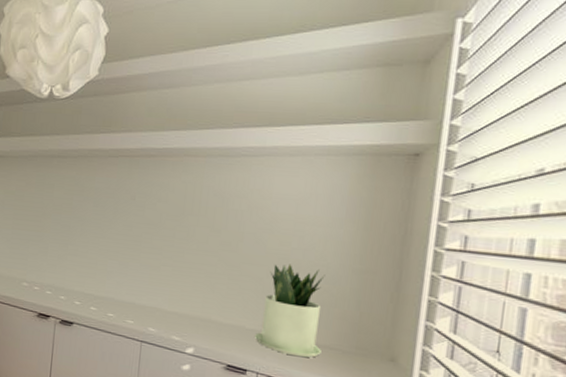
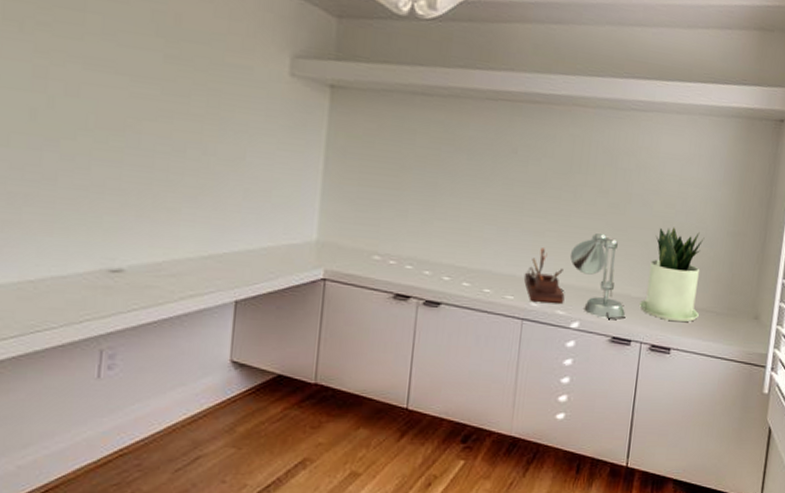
desk organizer: none [142,280,180,330] -> present [523,248,565,303]
desk lamp: none [184,268,240,349] -> present [569,233,625,320]

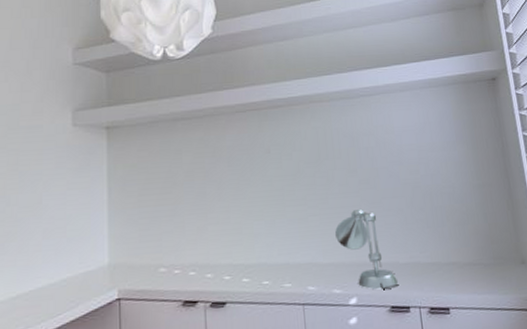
desk organizer: present [523,248,565,303] -> none [296,232,339,285]
planter: present [638,227,705,323] -> none [408,191,468,281]

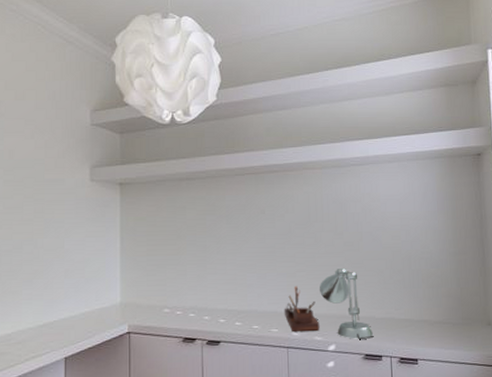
desk organizer: none [296,232,339,285] -> present [284,286,320,331]

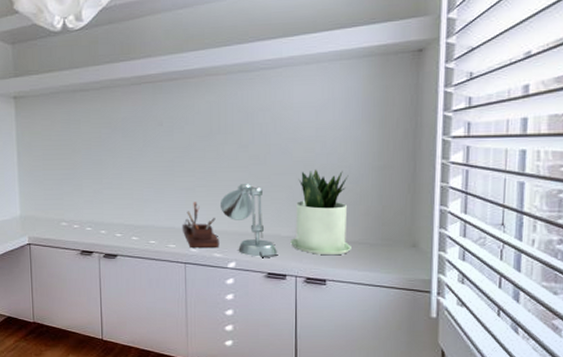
planter: none [383,255,437,336] -> present [289,169,351,256]

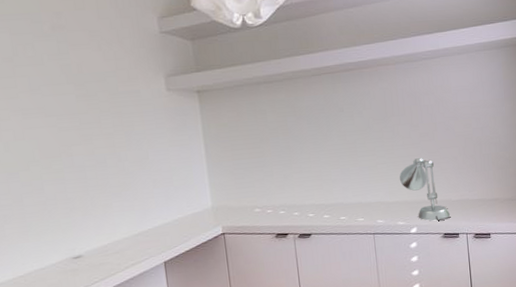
desk organizer: present [182,202,220,247] -> none [368,177,402,219]
planter: present [289,169,351,256] -> none [459,141,507,213]

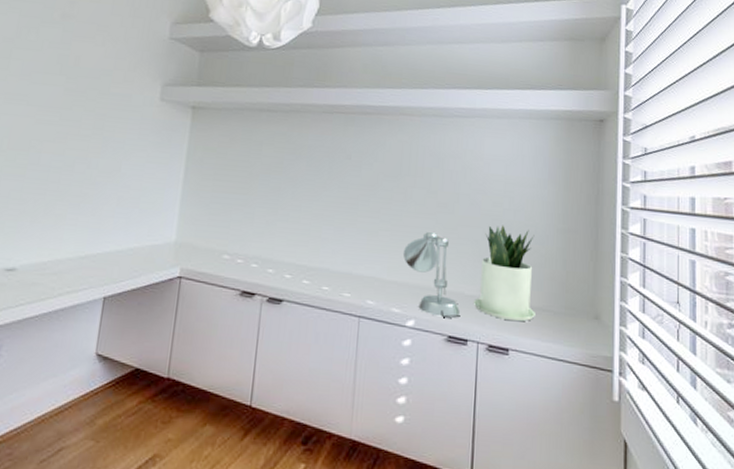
planter: none [459,141,507,213] -> present [473,225,535,322]

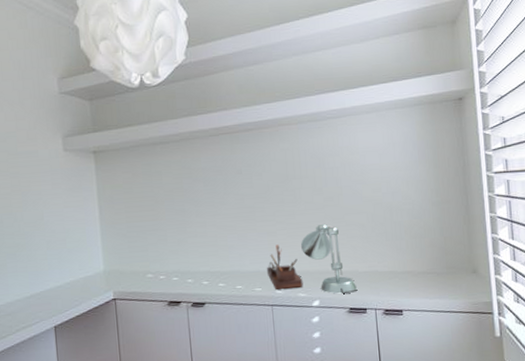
desk organizer: none [359,246,400,301] -> present [266,244,303,289]
planter: present [473,225,535,322] -> none [366,207,422,287]

